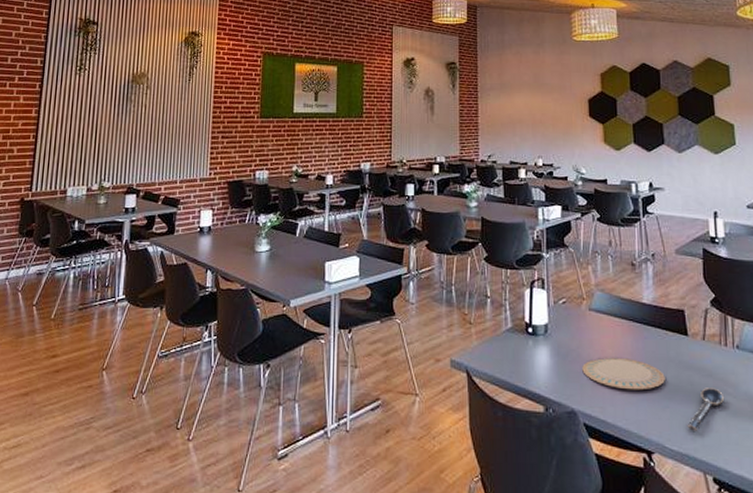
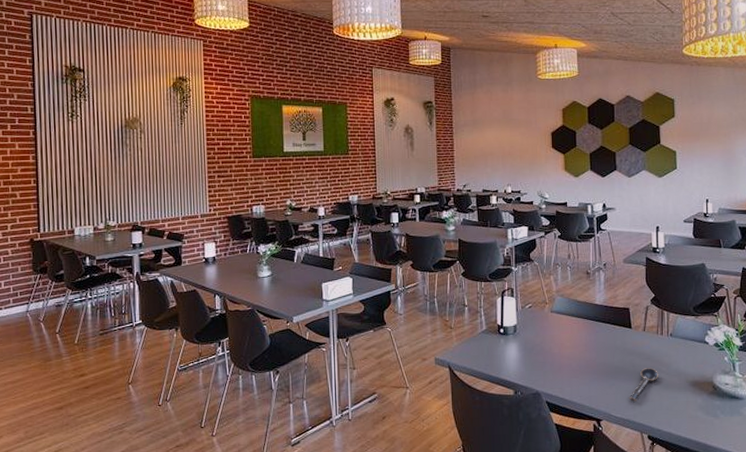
plate: present [582,358,665,390] -> none [545,349,612,374]

